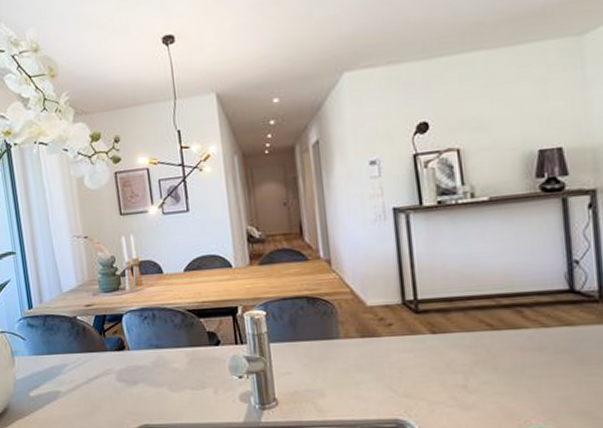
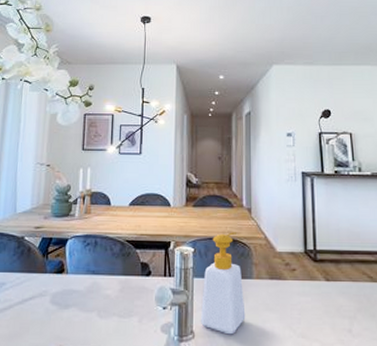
soap bottle: none [281,289,335,400] -> present [200,232,246,335]

